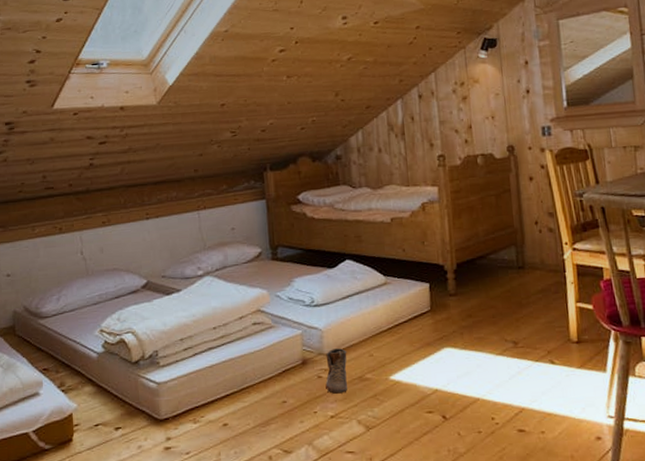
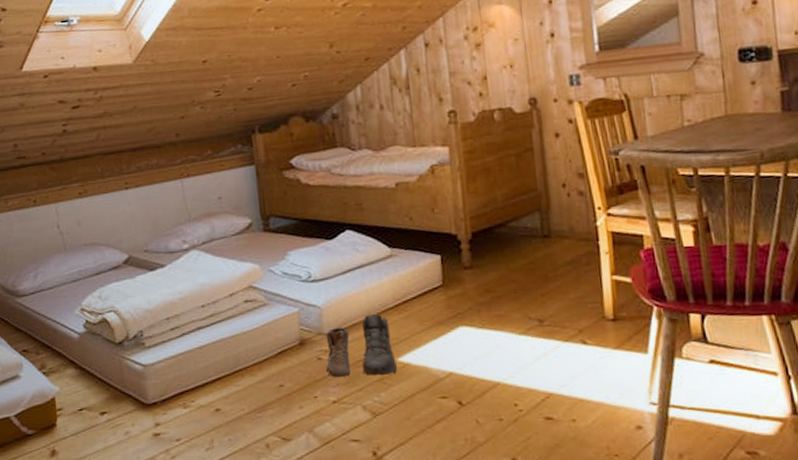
hiking boot: none [359,336,390,393] -> present [362,314,398,376]

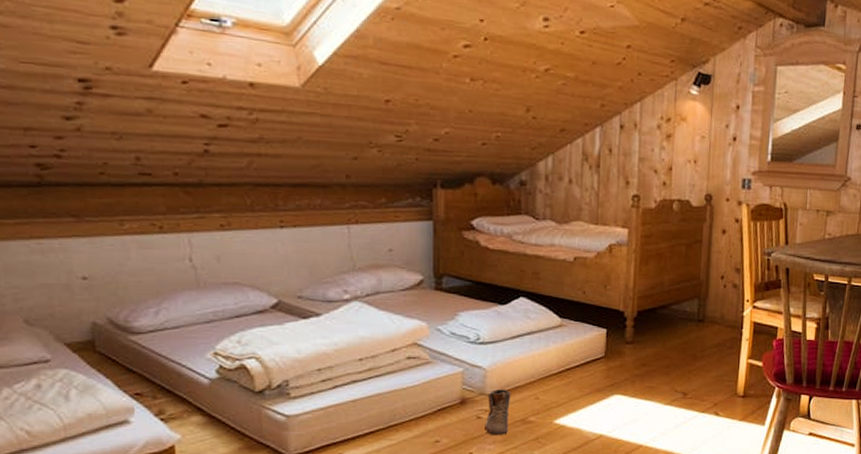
hiking boot: present [362,314,398,376] -> none [521,379,554,436]

